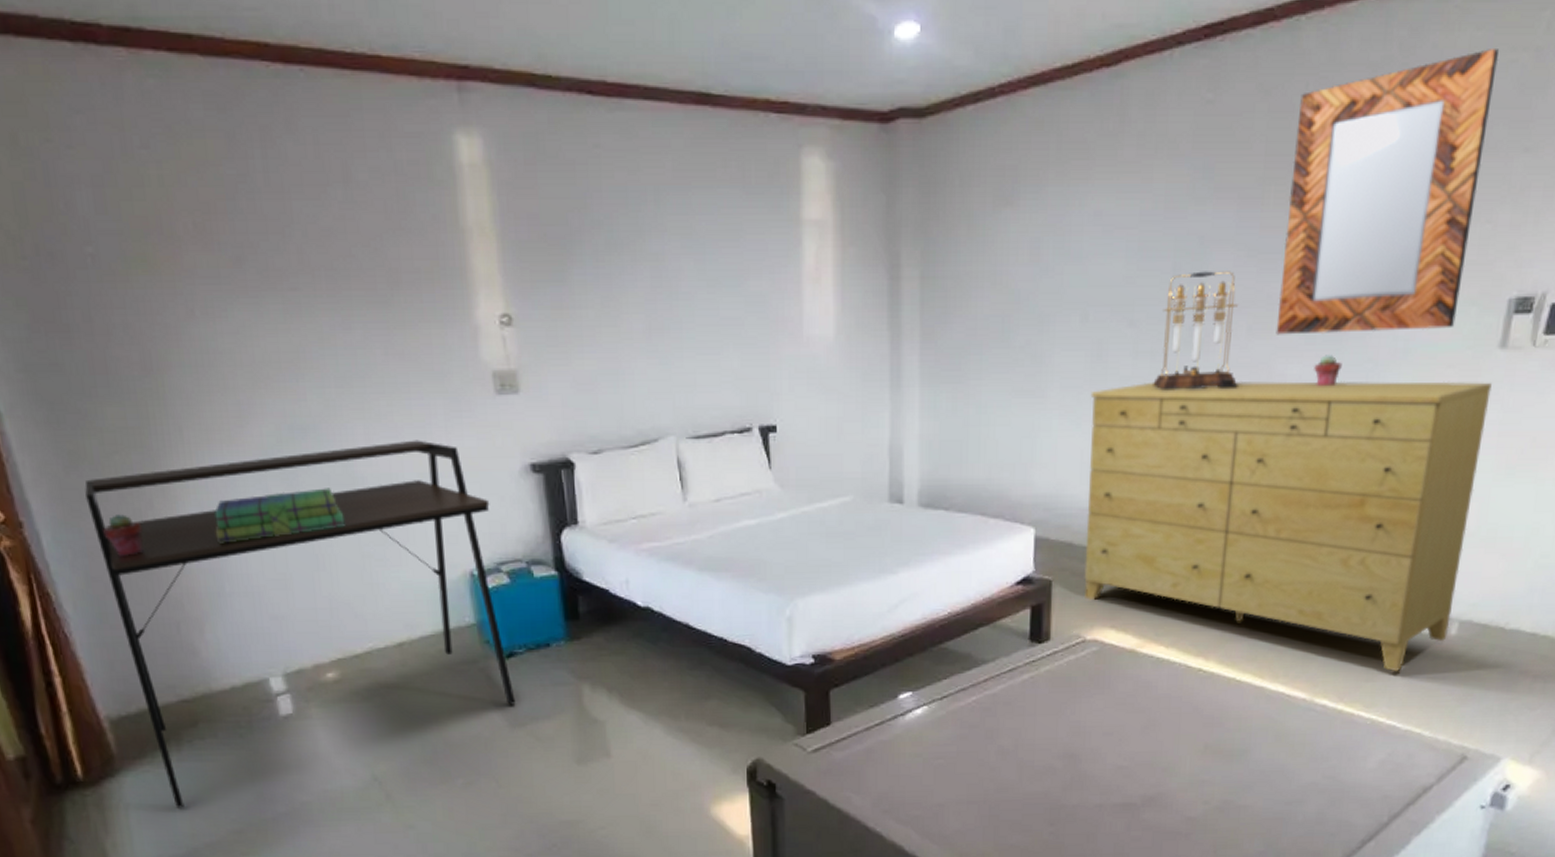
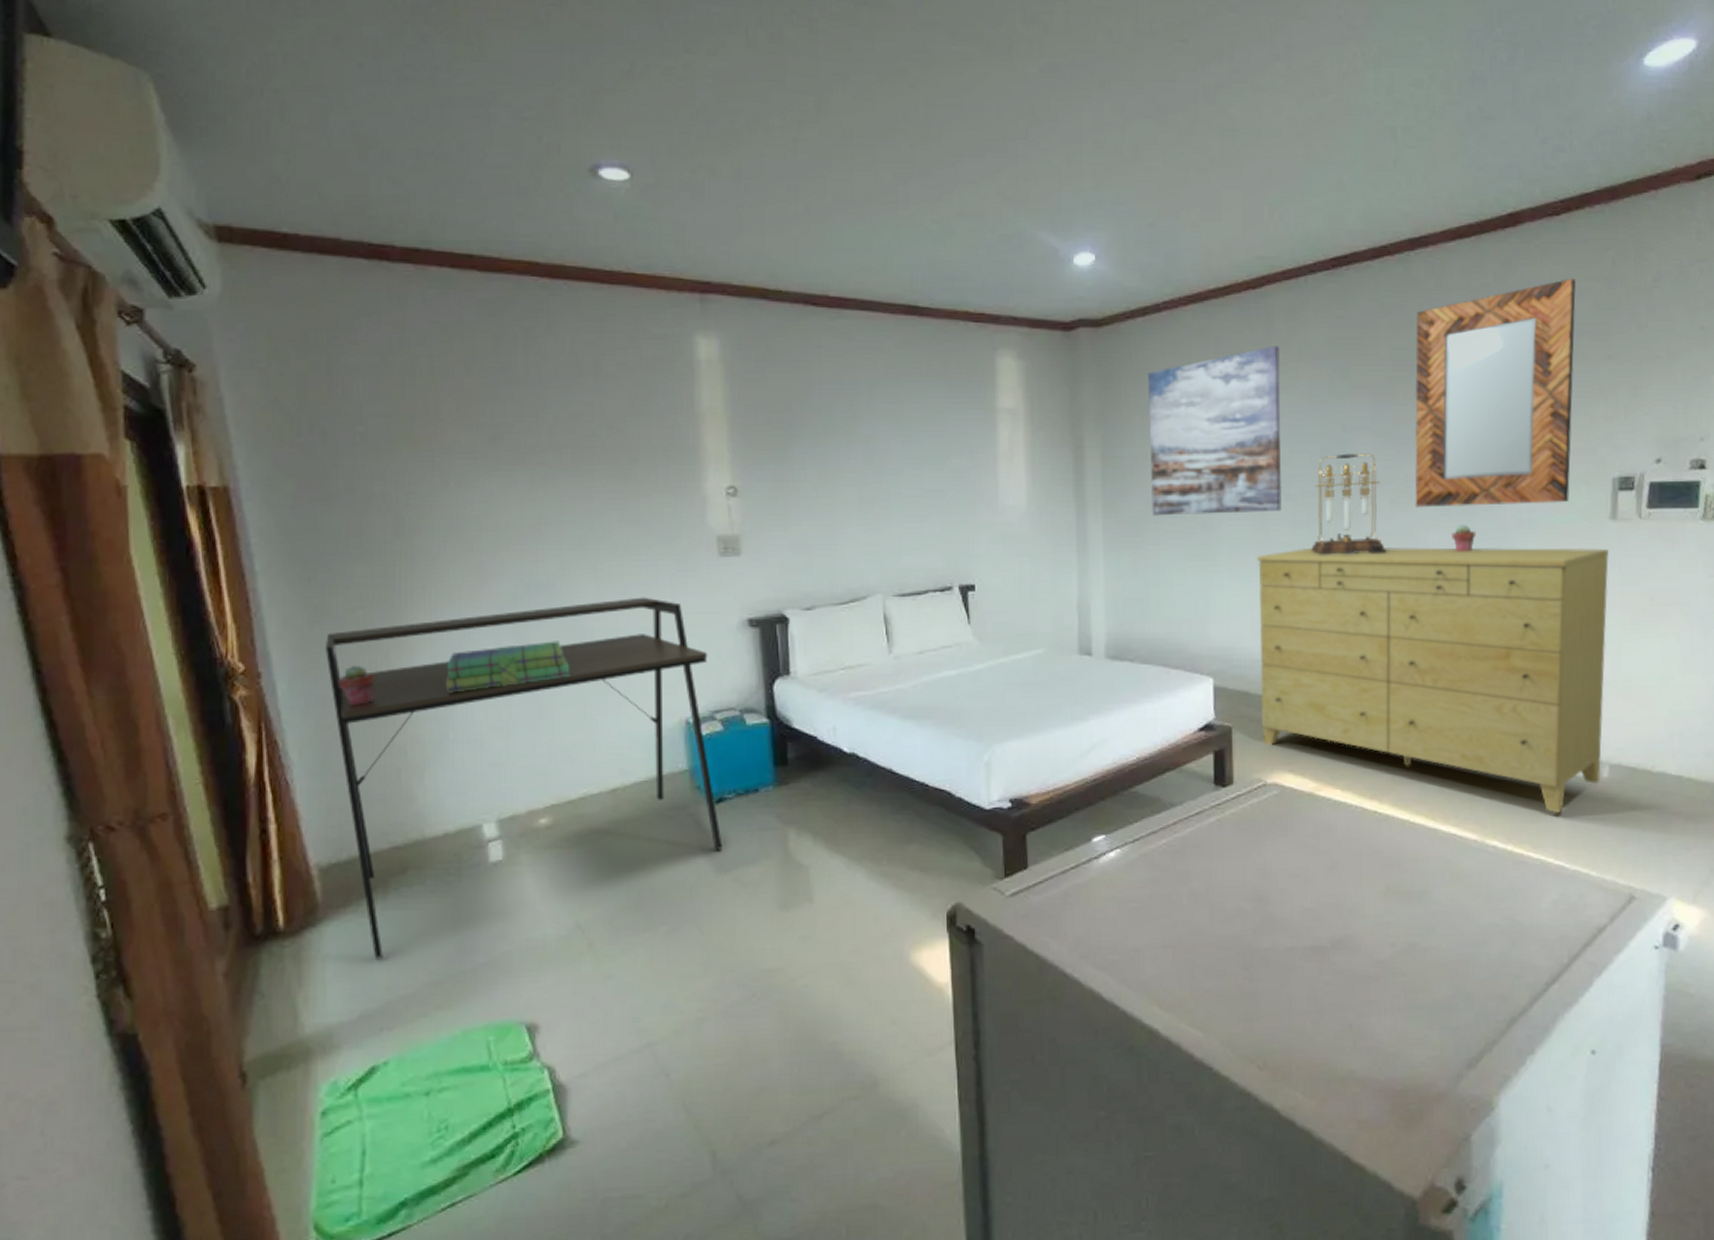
wall art: none [975,139,1134,346] -> present [1147,345,1283,516]

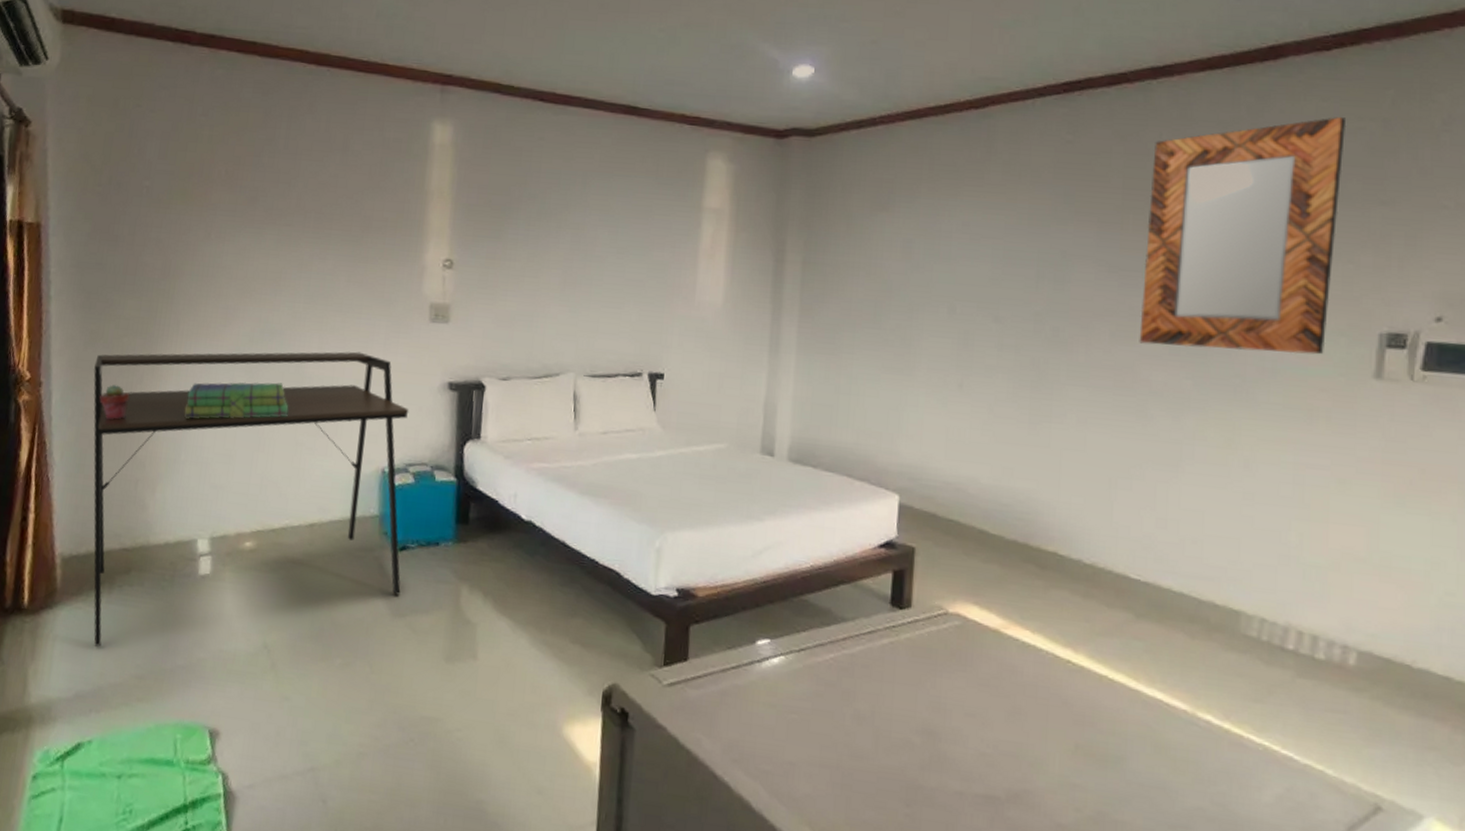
wall art: present [1147,345,1283,516] -> none [849,166,999,333]
dresser: present [1256,546,1609,814] -> none [947,373,1370,697]
table lamp: present [1311,453,1387,555] -> none [1017,280,1103,389]
potted succulent: present [1452,525,1476,552] -> none [1179,366,1208,397]

